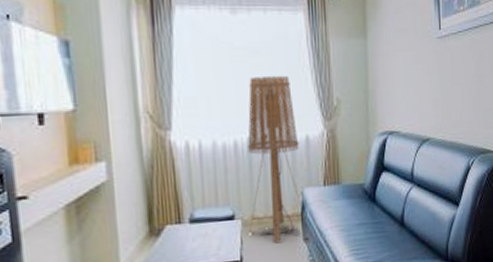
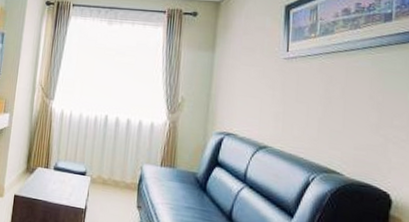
floor lamp: present [248,75,304,244] -> none [96,71,145,204]

